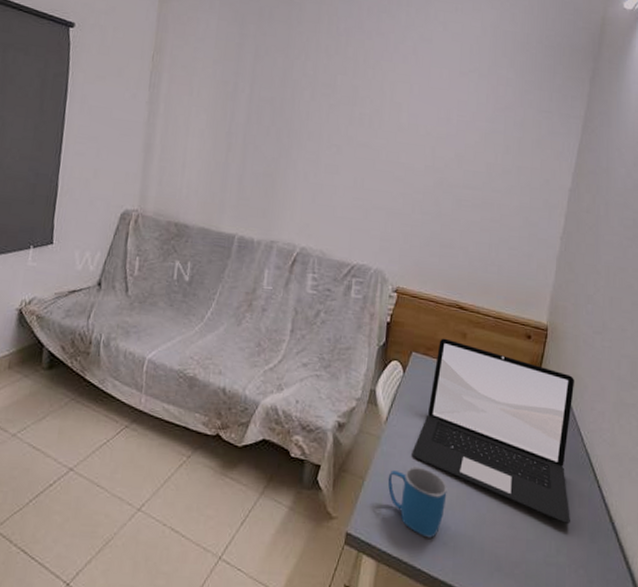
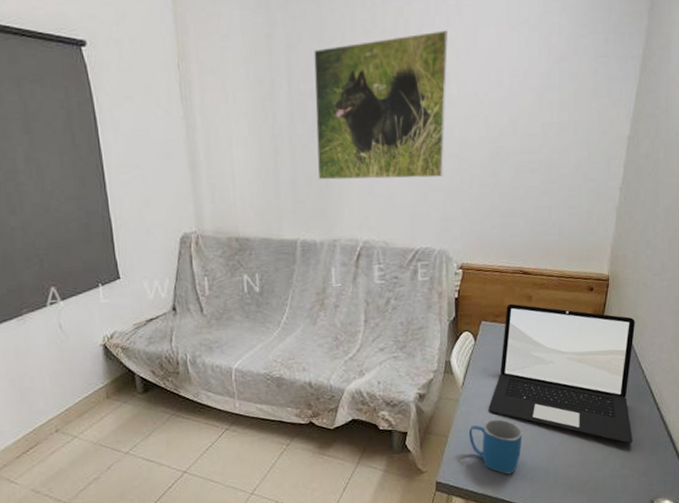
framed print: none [265,63,403,197] -> present [314,30,448,180]

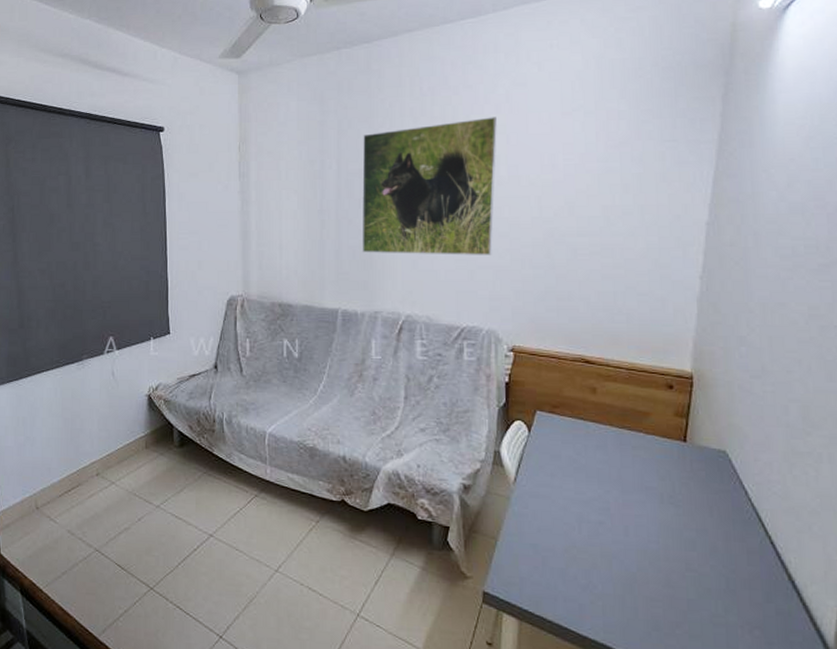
mug: present [468,419,522,474] -> none [522,526,590,597]
laptop: present [488,303,635,443] -> none [546,394,739,582]

